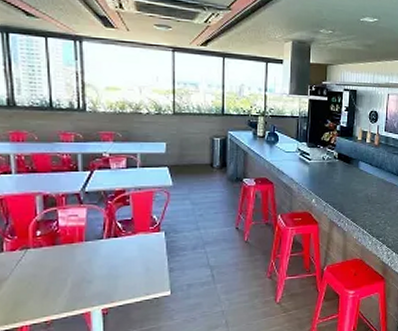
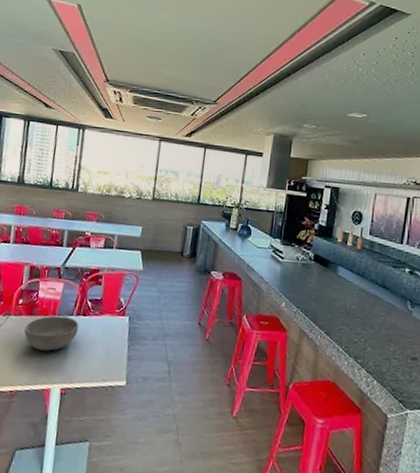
bowl: none [49,241,112,278] -> present [24,315,79,351]

